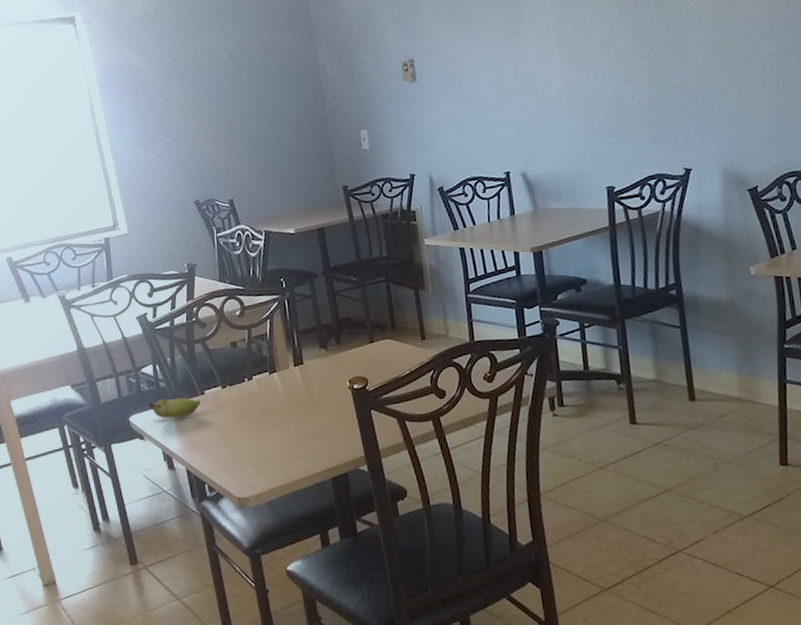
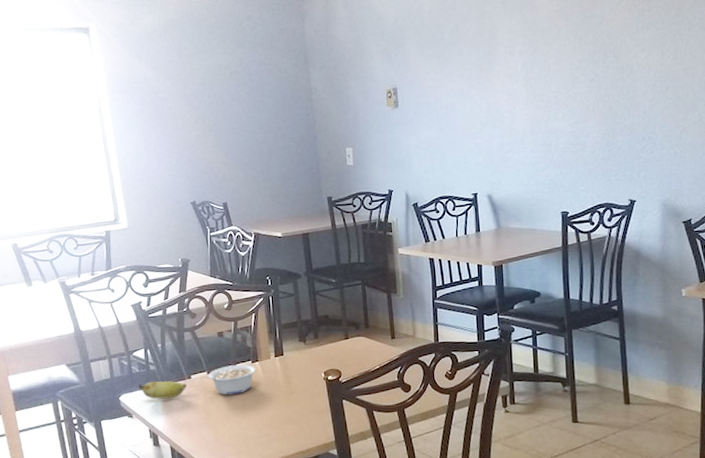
legume: none [220,376,275,411] -> present [206,364,256,395]

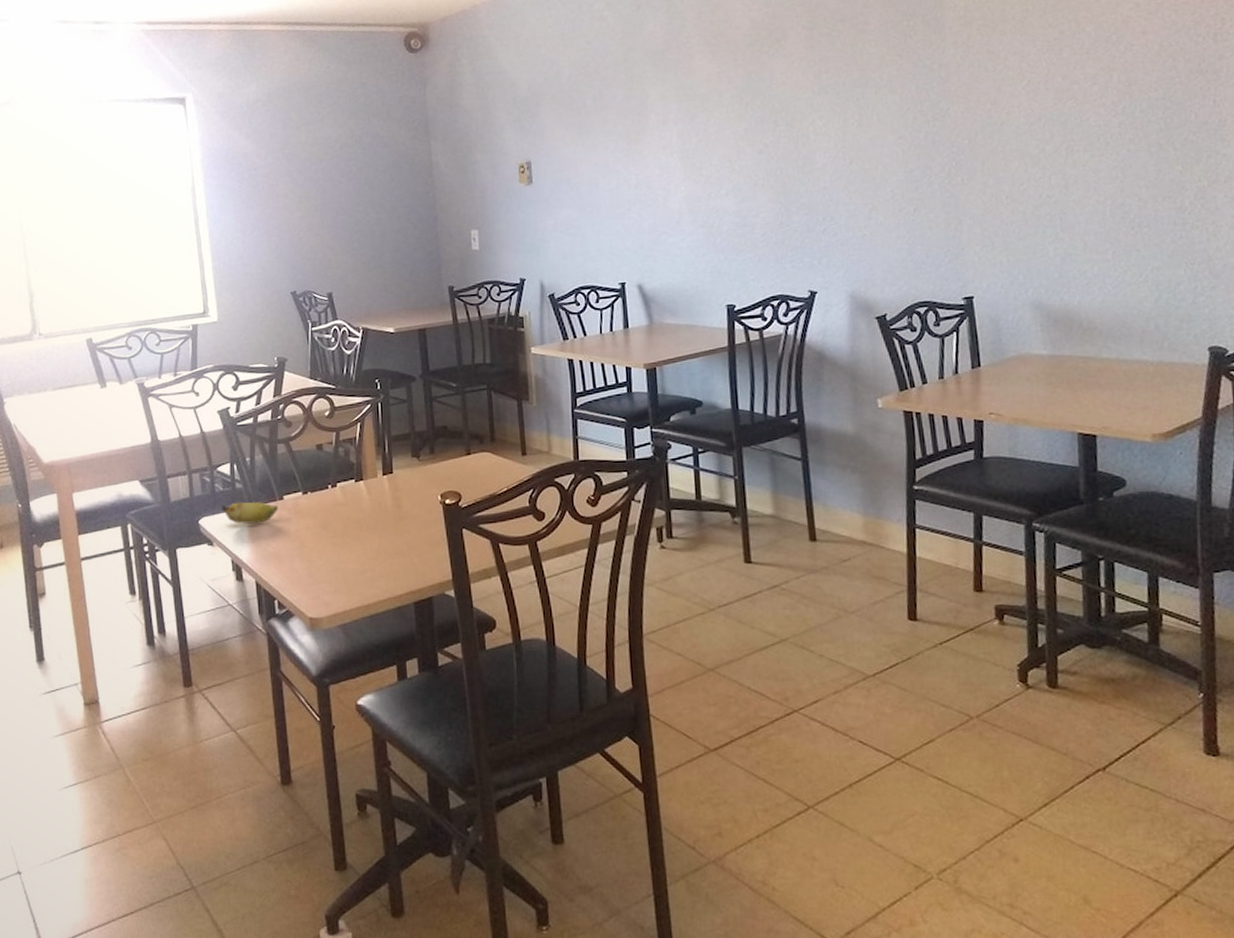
legume: present [206,364,256,395] -> none [300,483,360,521]

